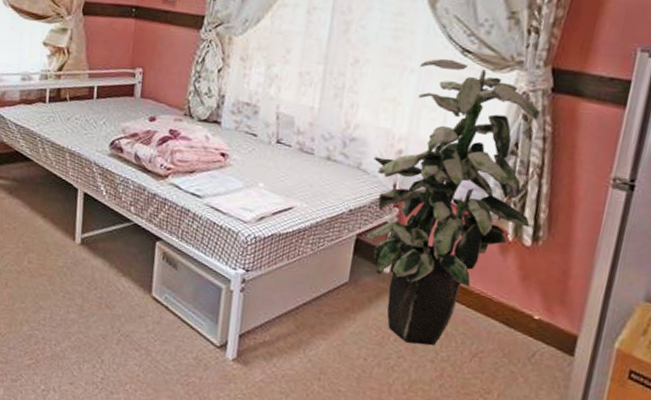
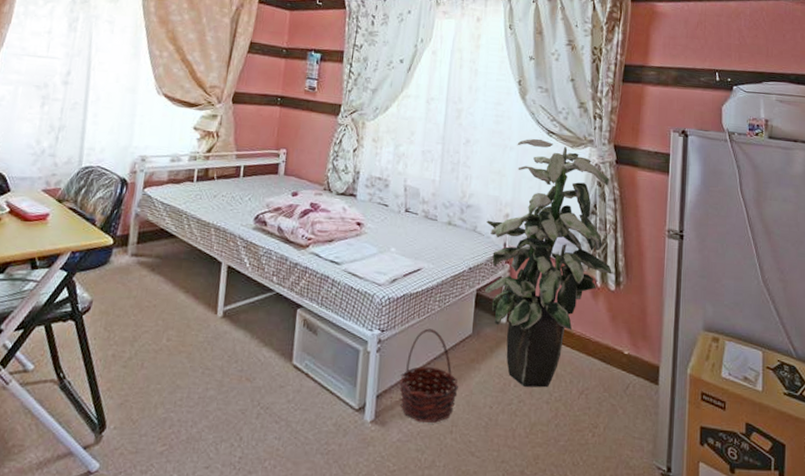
basket: none [263,271,329,369] -> present [399,328,458,423]

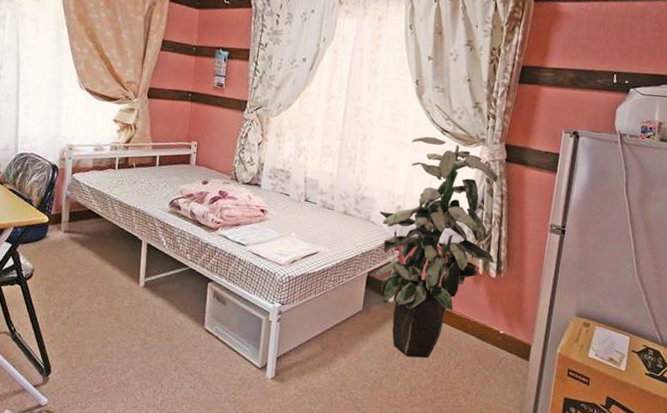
basket: present [399,328,458,423] -> none [296,303,348,382]

